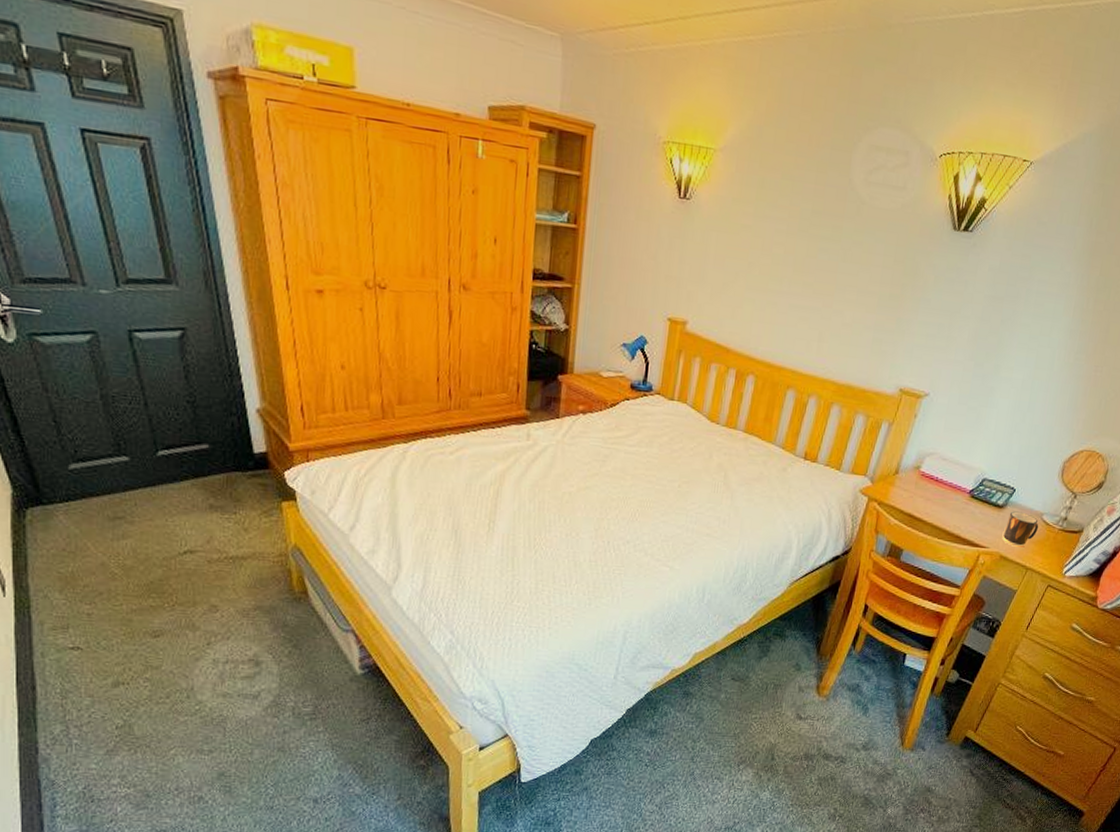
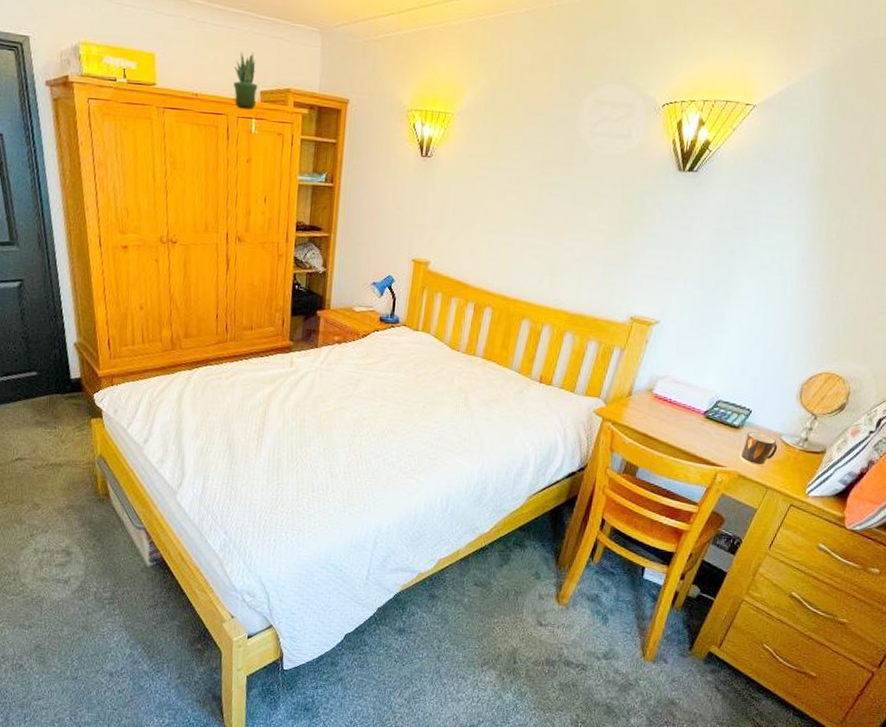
planter: none [454,55,486,129] -> present [233,52,258,110]

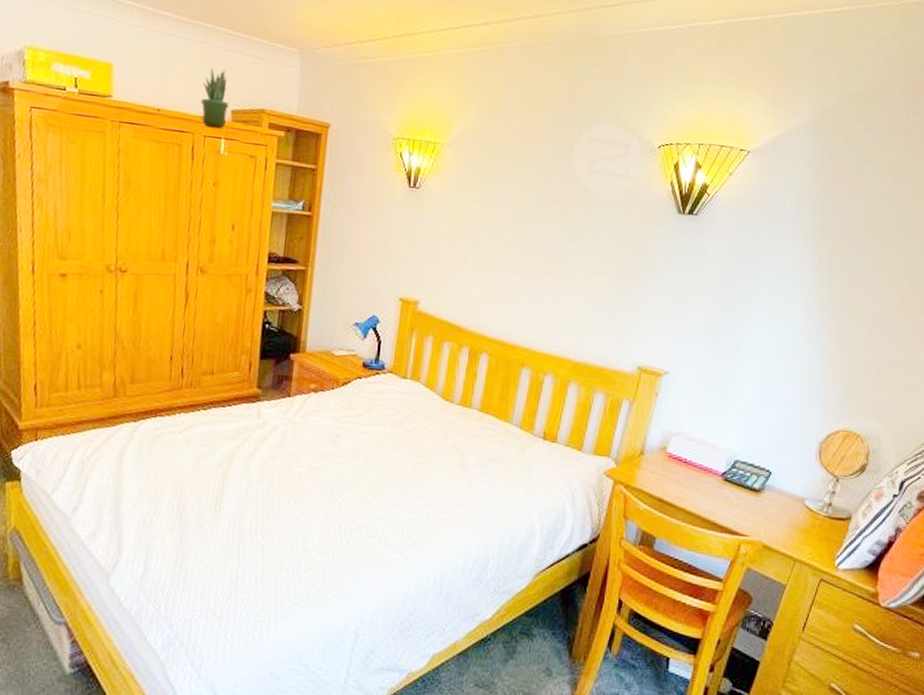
mug: present [739,431,778,467] -> none [763,495,802,536]

